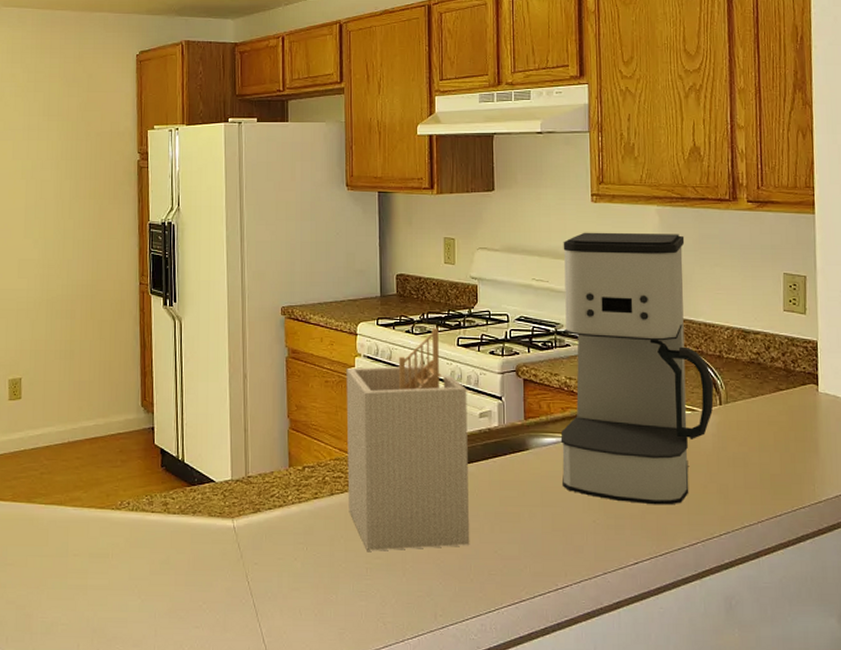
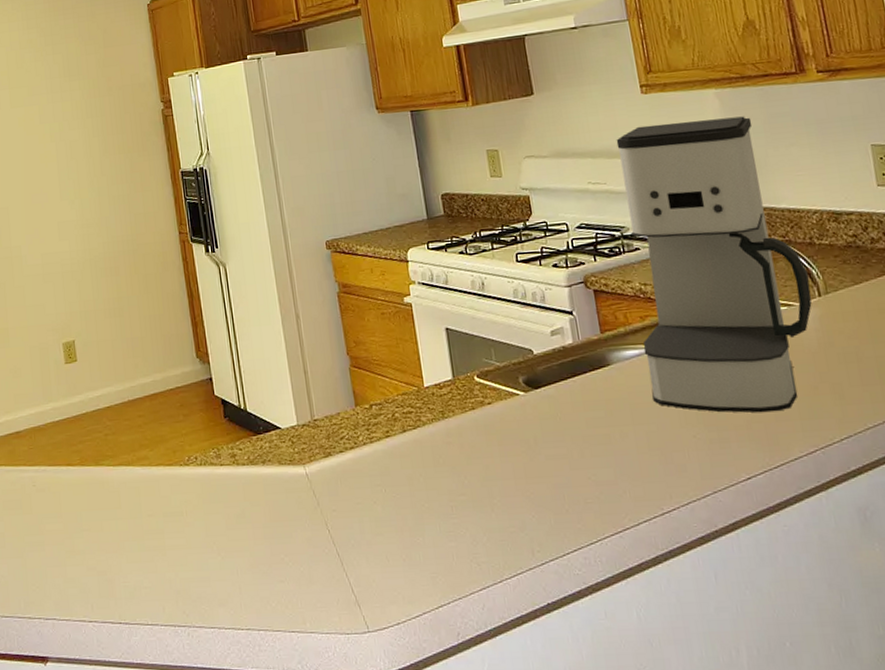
utensil holder: present [346,327,470,551] -> none [402,245,560,488]

